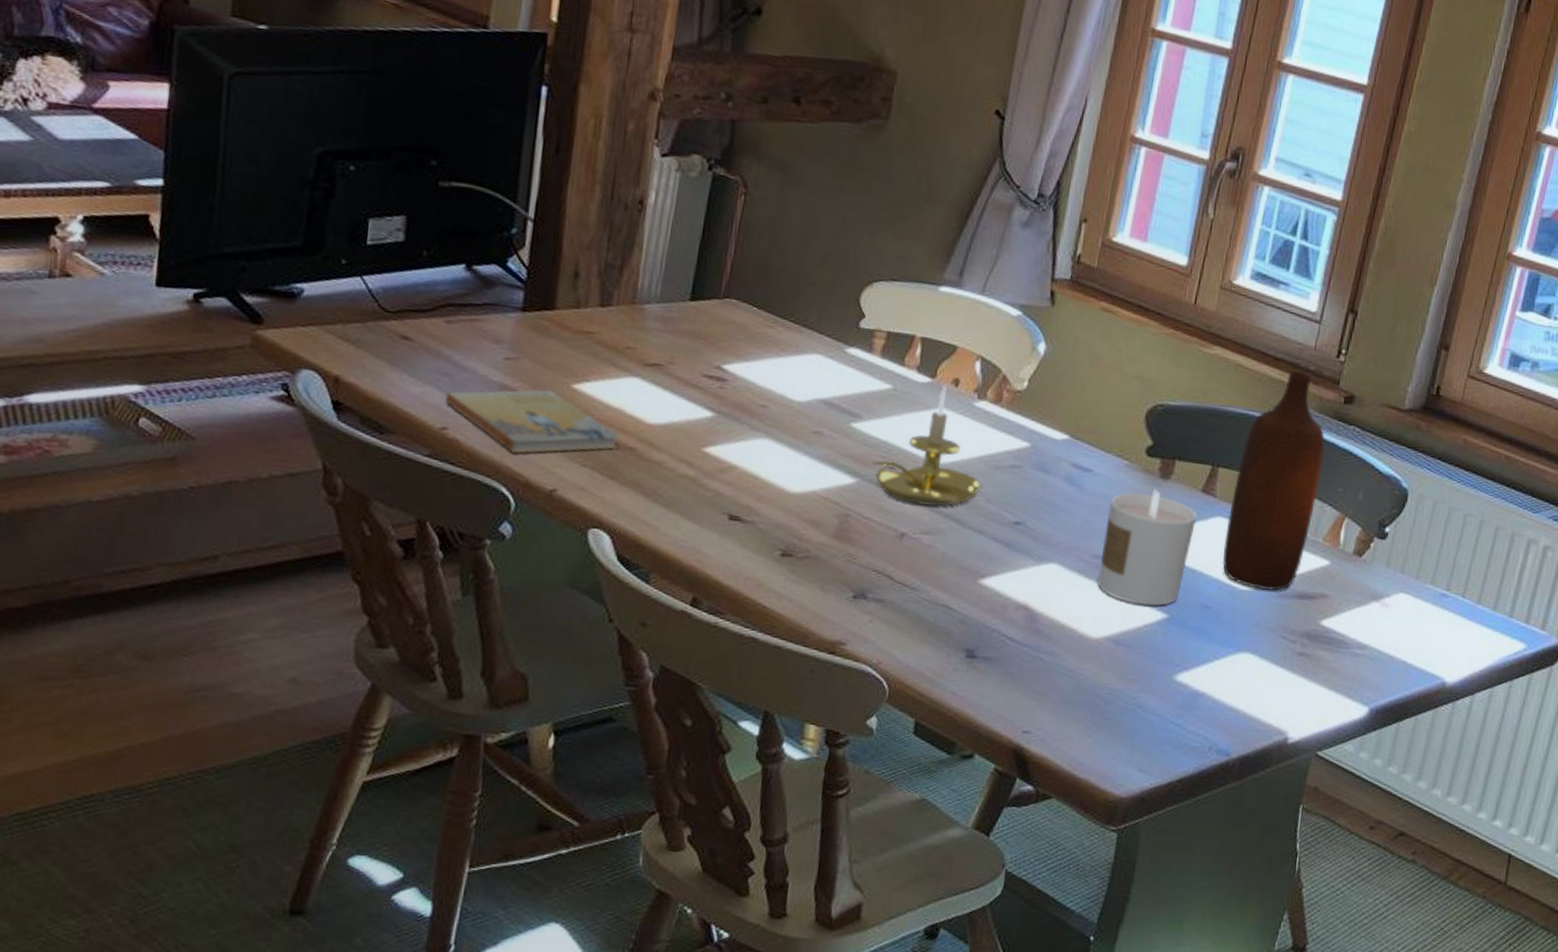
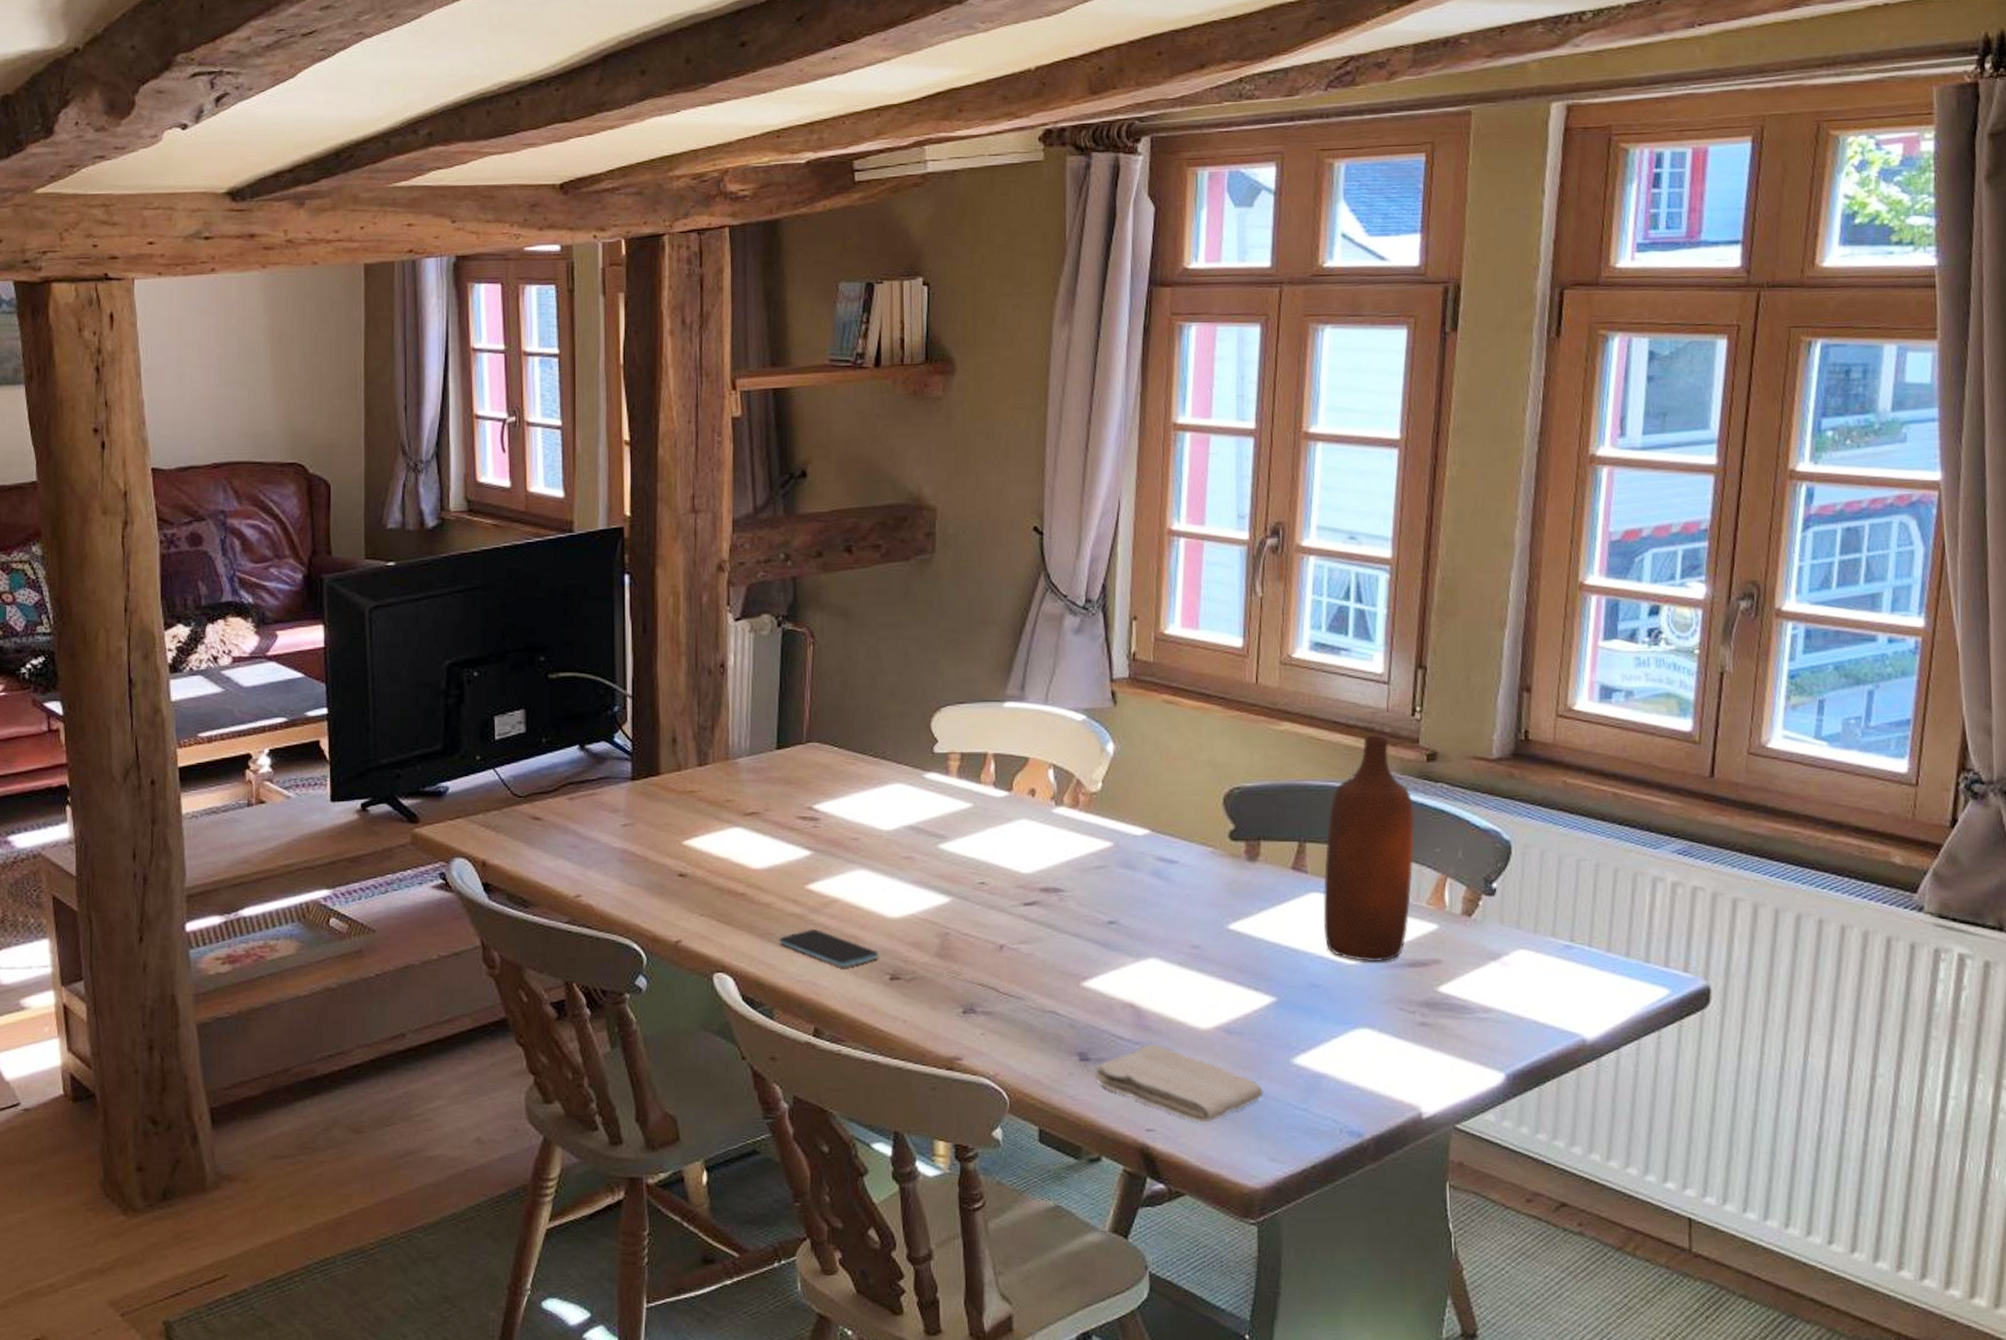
book: present [445,390,621,453] -> none [576,849,731,911]
smartphone: none [666,493,773,539] -> present [779,928,879,968]
candle holder: present [871,385,982,507] -> none [962,797,1071,915]
washcloth: none [977,647,1142,730] -> present [1093,1043,1263,1123]
candle: present [1097,489,1197,606] -> none [1199,873,1291,990]

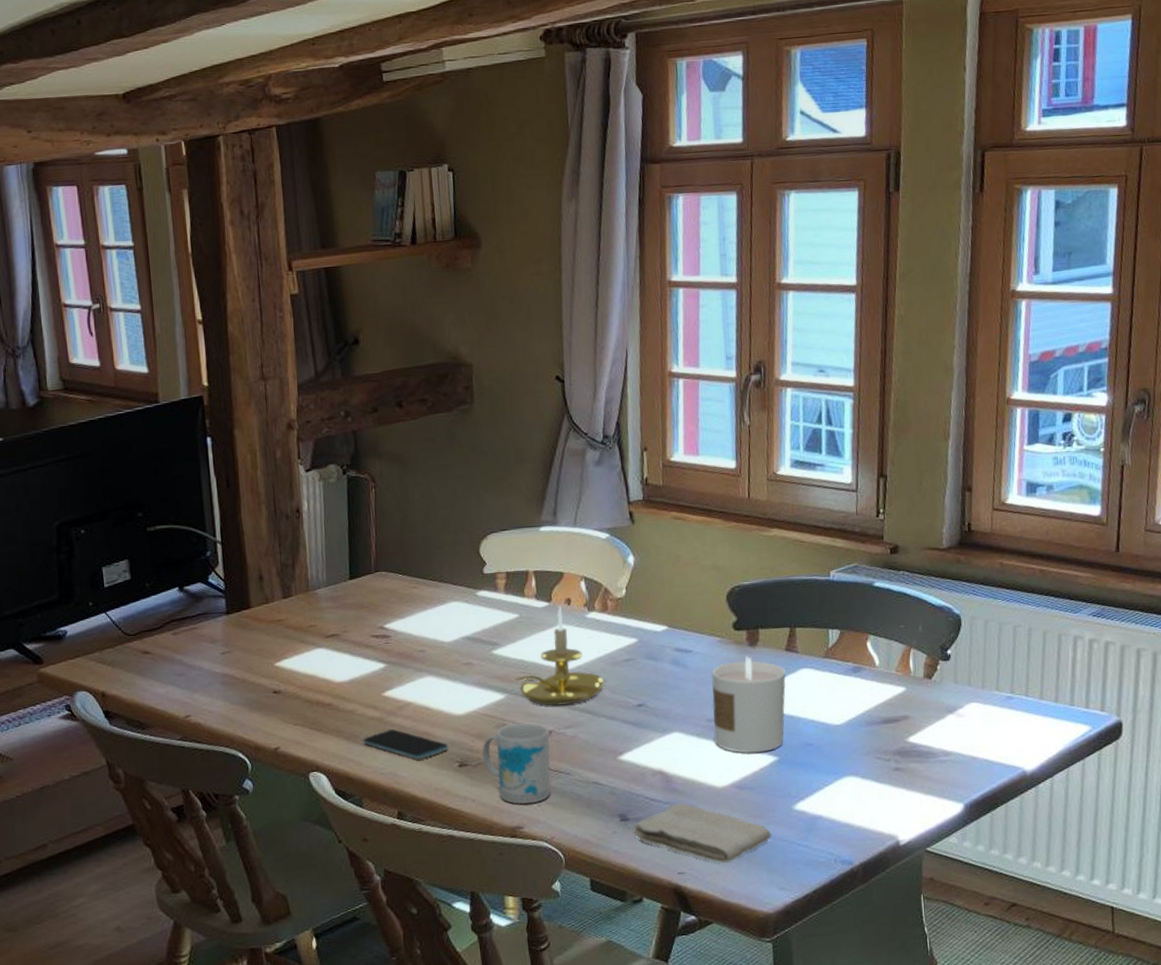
mug: none [918,932,1000,1031] -> present [482,722,552,804]
candle holder: none [962,797,1071,915] -> present [514,606,605,706]
candle: none [1199,873,1291,990] -> present [711,656,786,753]
bottle: present [1323,735,1414,963] -> none [811,535,884,722]

